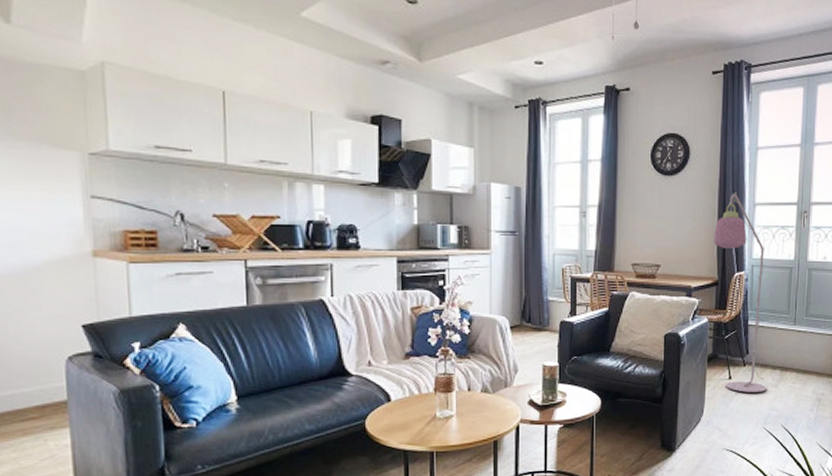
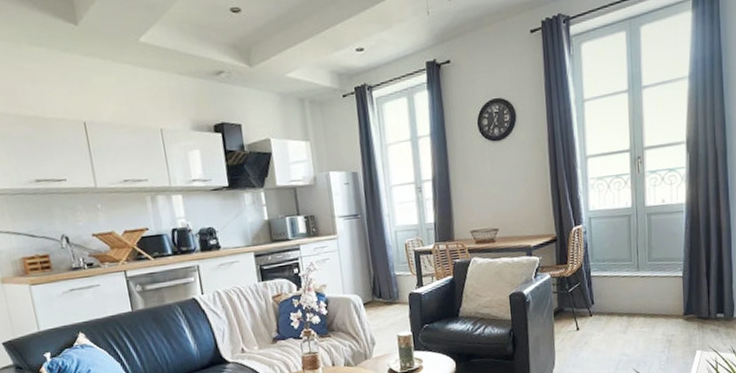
floor lamp: present [714,191,766,393] -> none [548,147,615,342]

